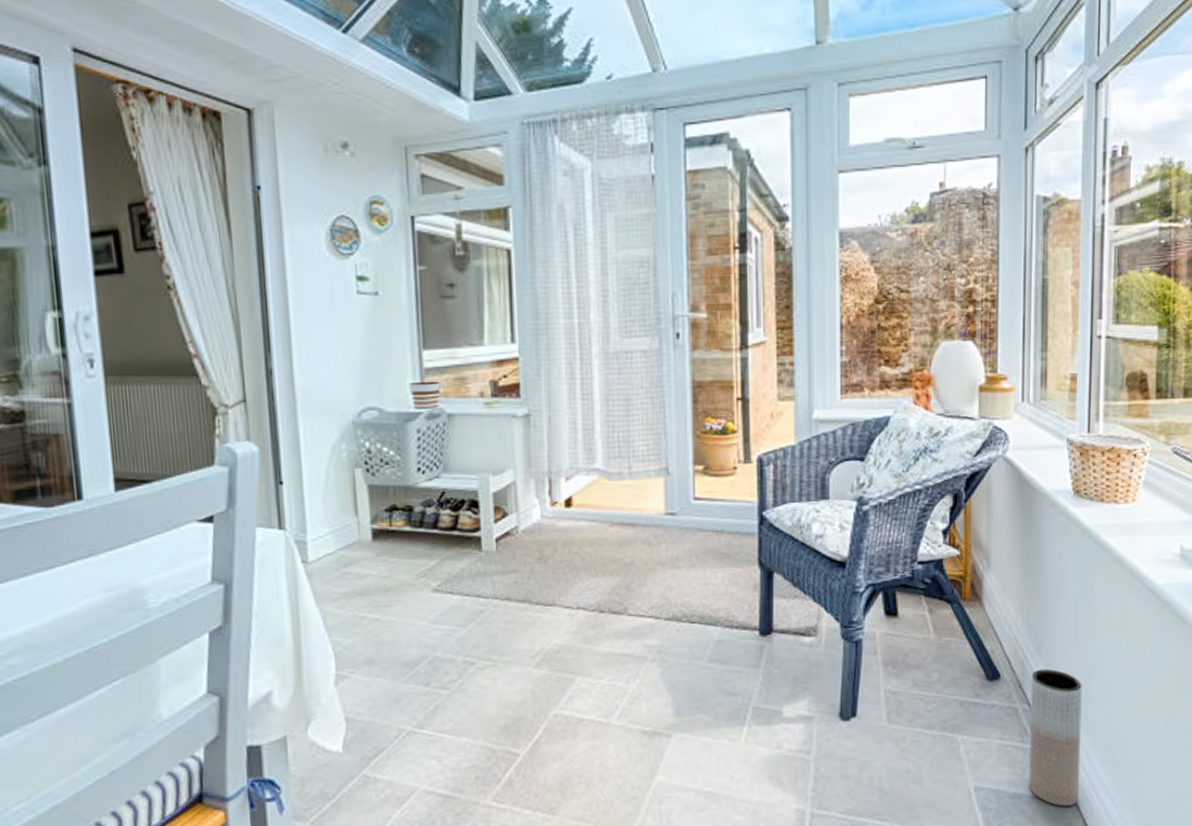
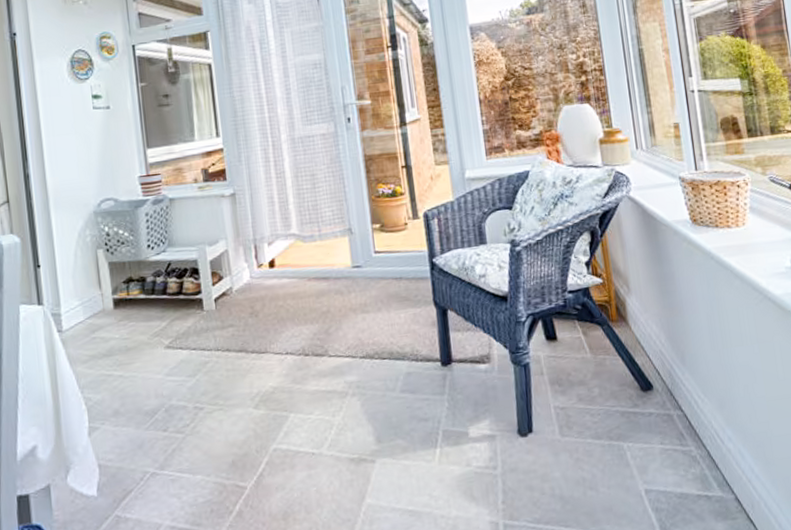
vase: present [1029,668,1082,807] -> none [679,377,740,503]

